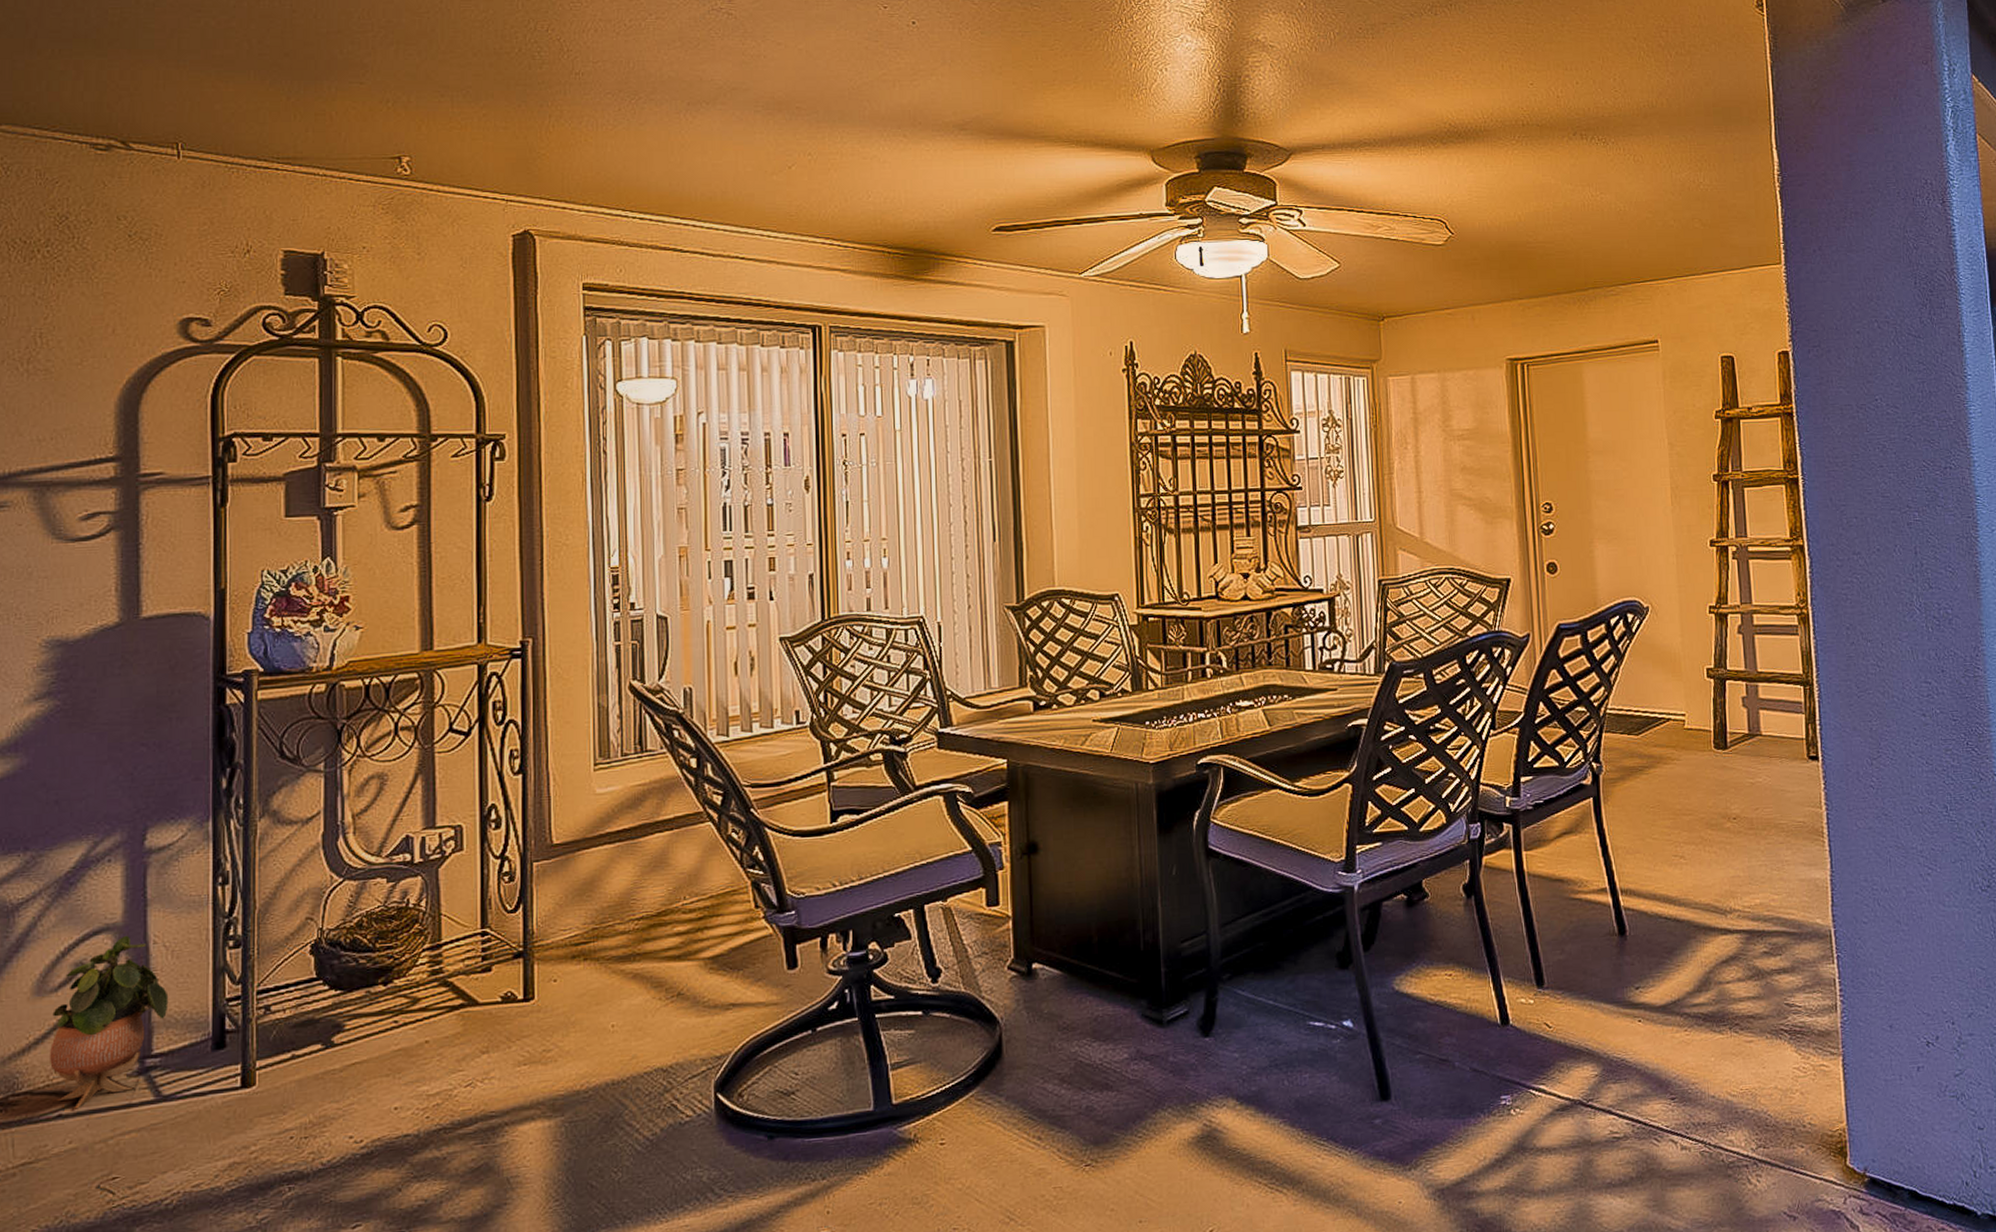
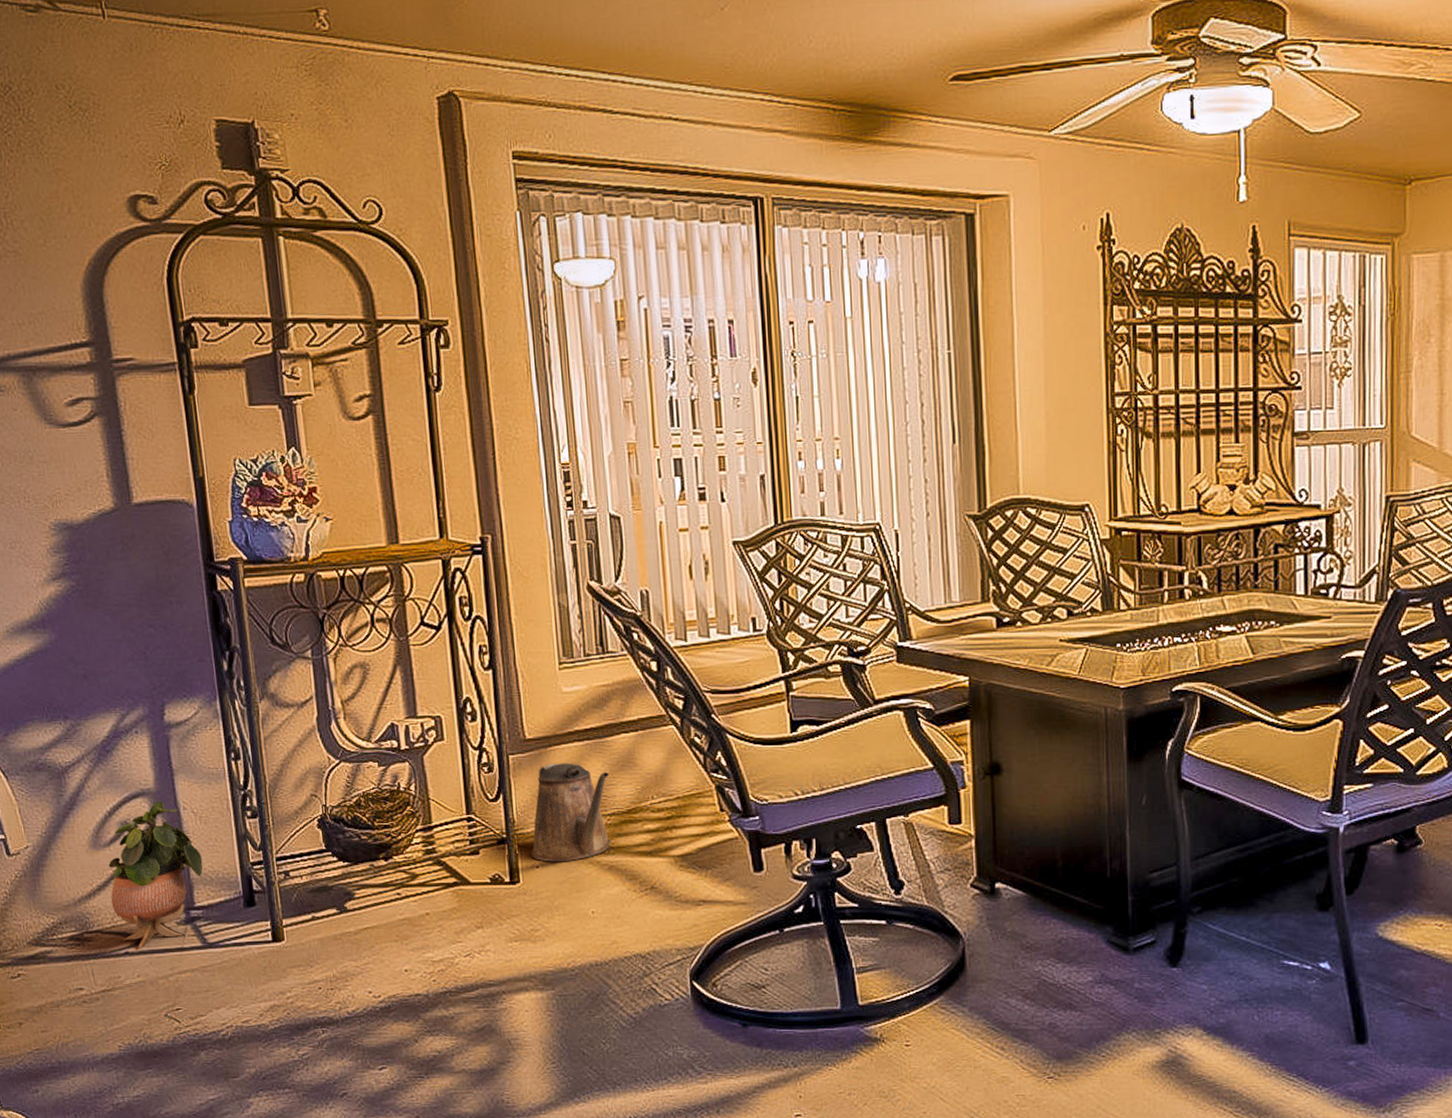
watering can: none [549,867,640,975] -> present [531,763,611,862]

